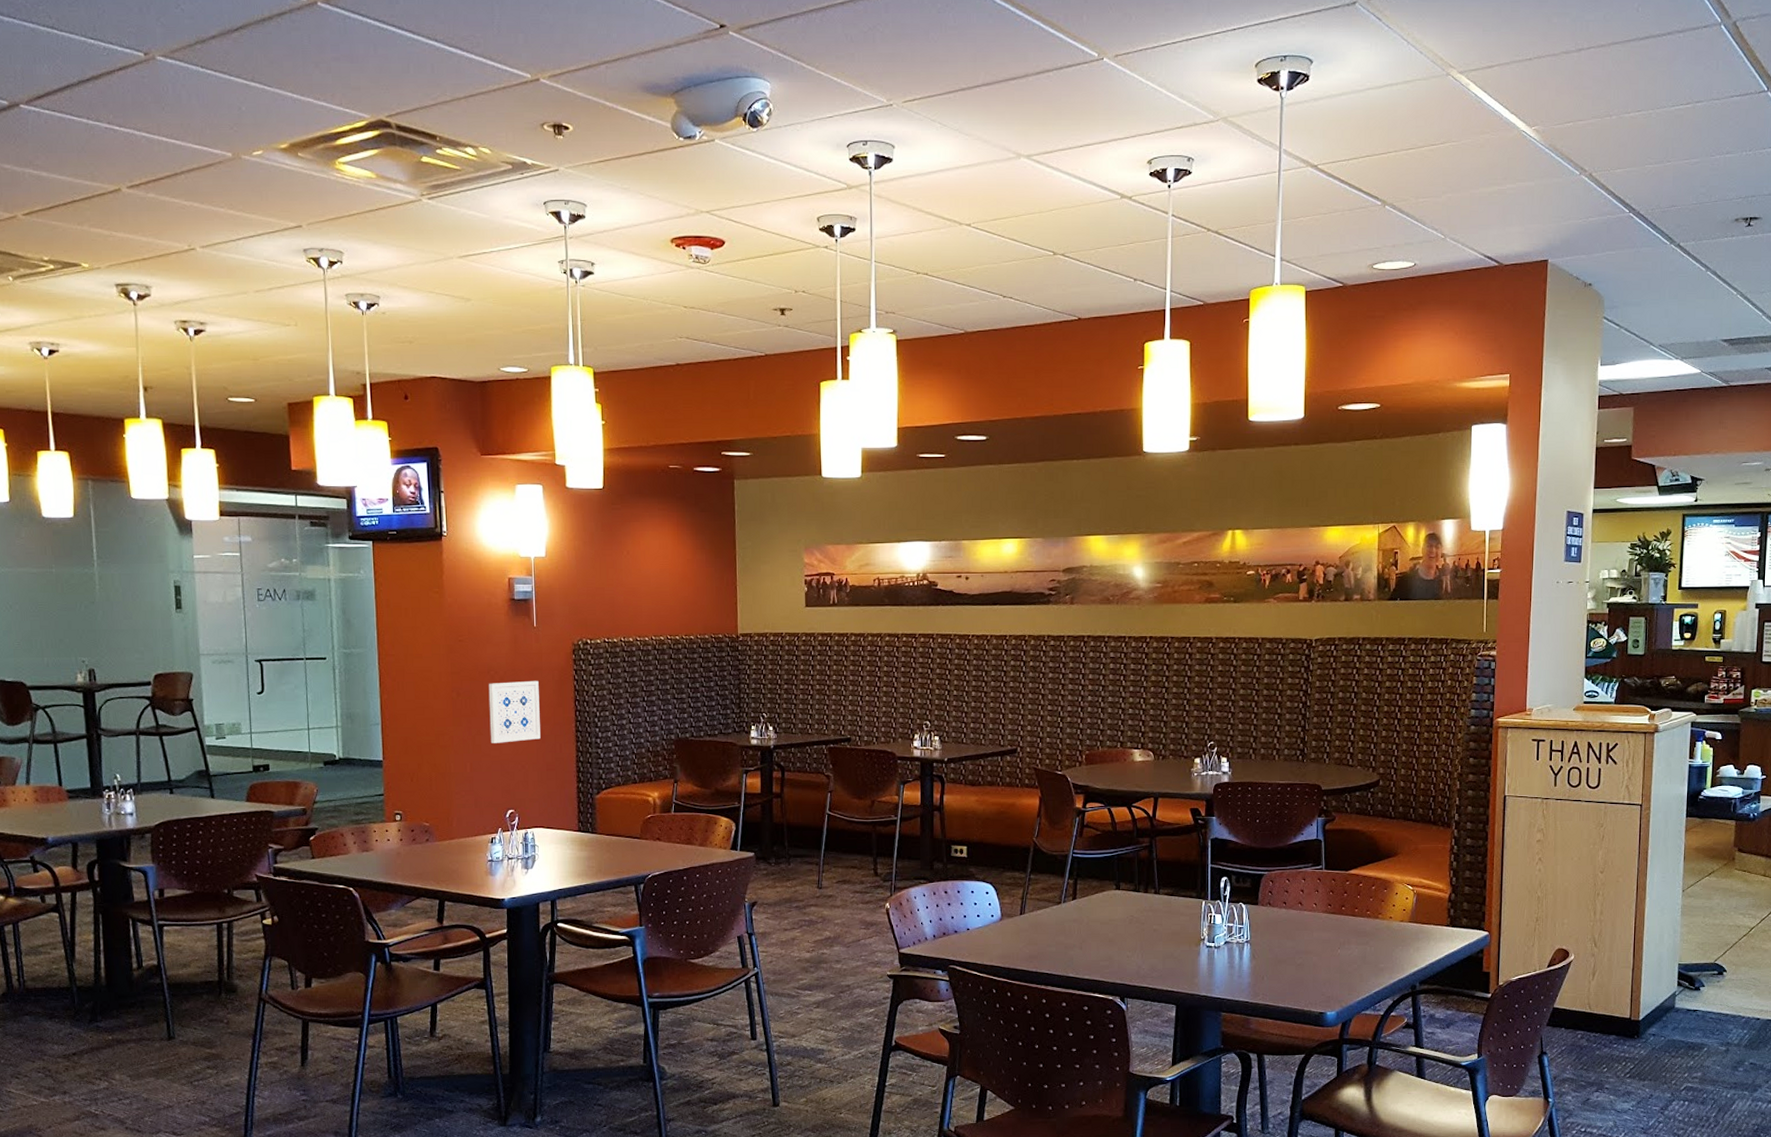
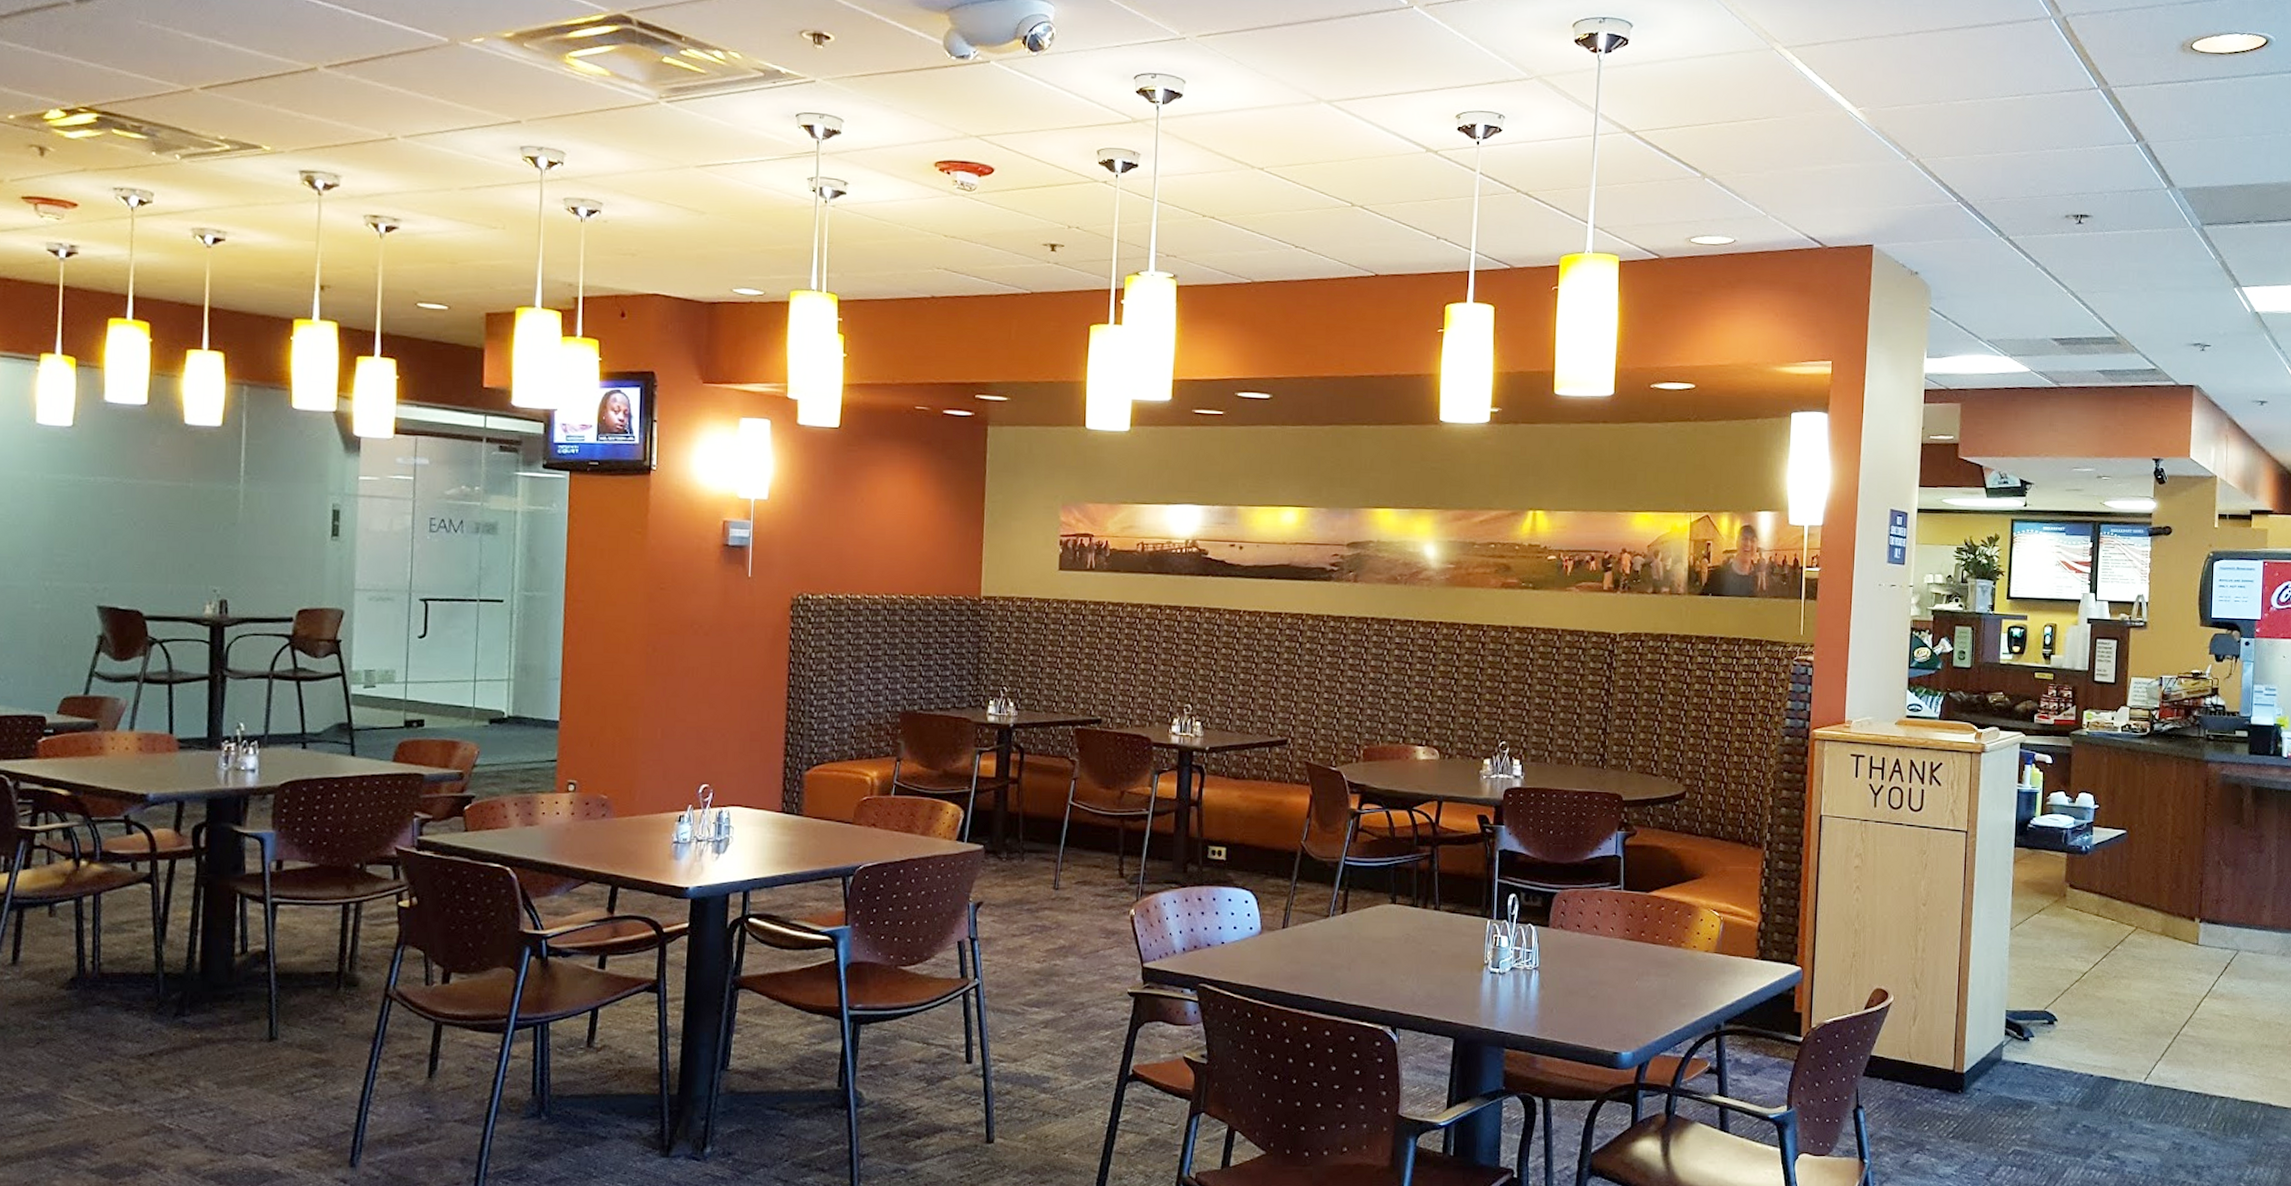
wall art: present [488,680,541,743] -> none [687,637,749,707]

